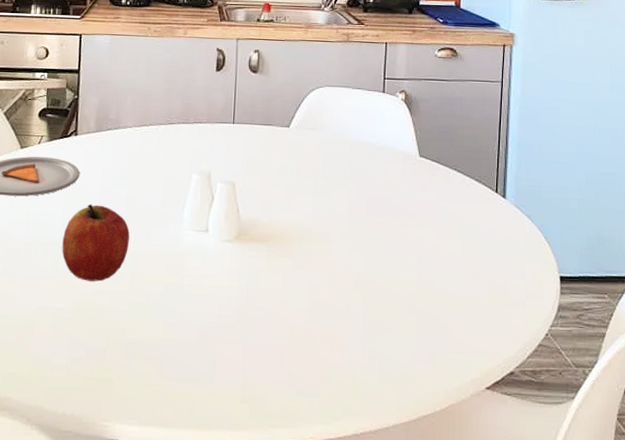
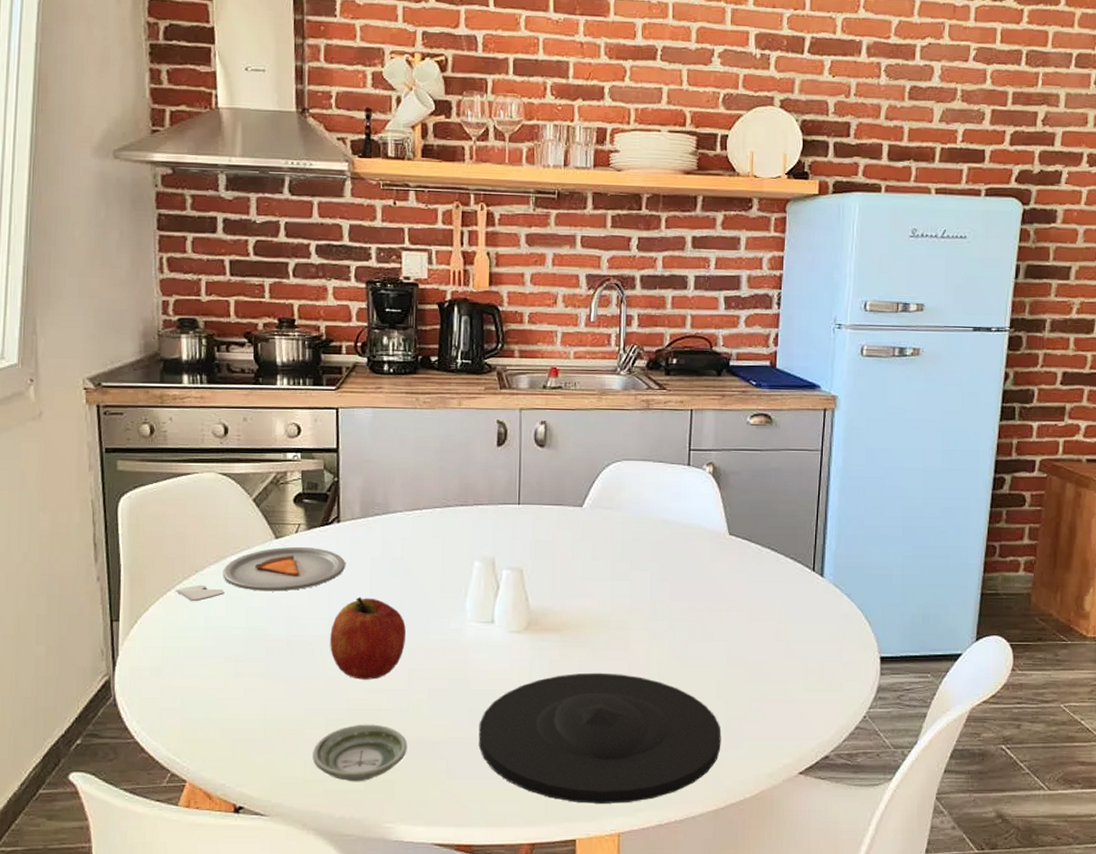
saucer: none [40,323,126,380] -> present [313,724,408,782]
plate: none [190,282,413,411] -> present [478,672,721,803]

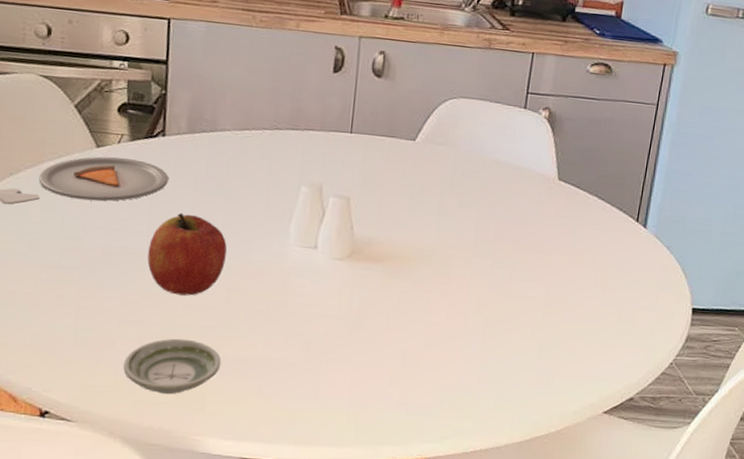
plate: present [478,672,721,803] -> none [292,303,533,431]

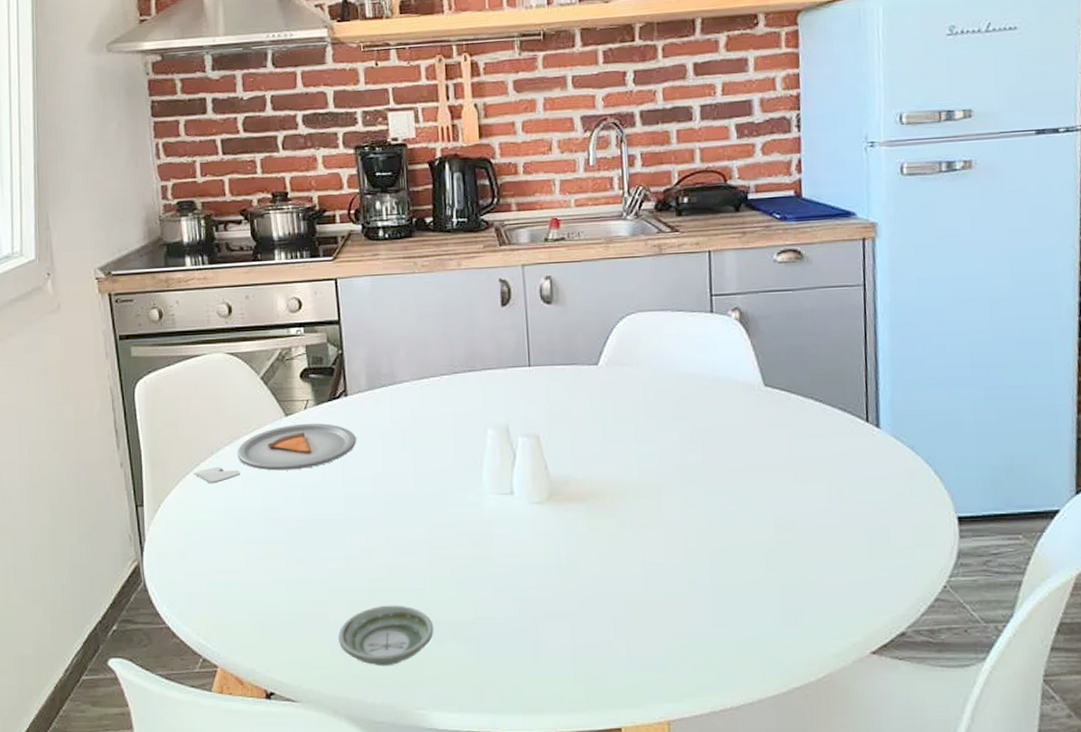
apple: present [147,212,227,296] -> none [346,472,423,559]

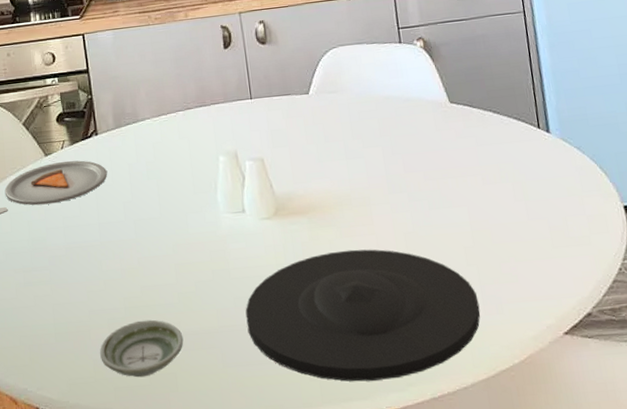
plate: none [506,544,777,688] -> present [245,249,481,382]

